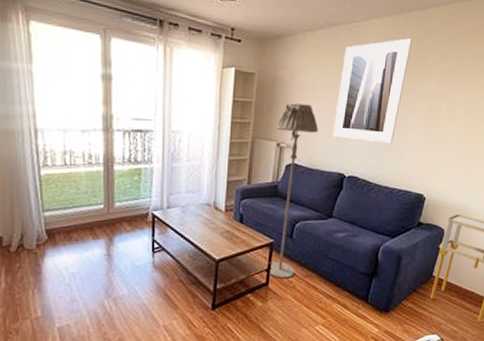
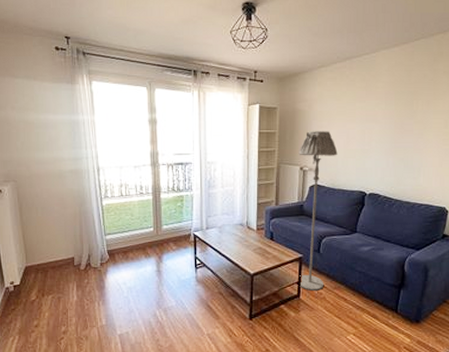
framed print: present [332,38,412,144] -> none [351,64,421,162]

